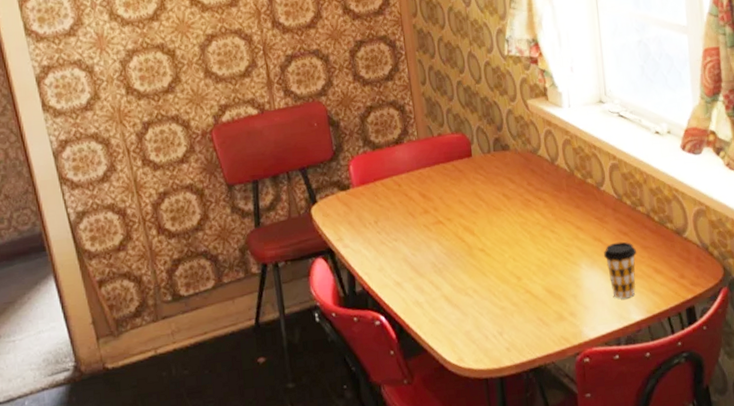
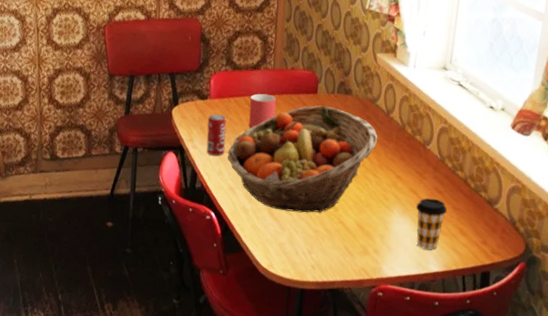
beverage can: none [354,203,382,252] -> present [206,114,226,156]
fruit basket: none [385,168,548,295] -> present [227,105,378,213]
mug: none [399,168,430,211] -> present [248,93,277,129]

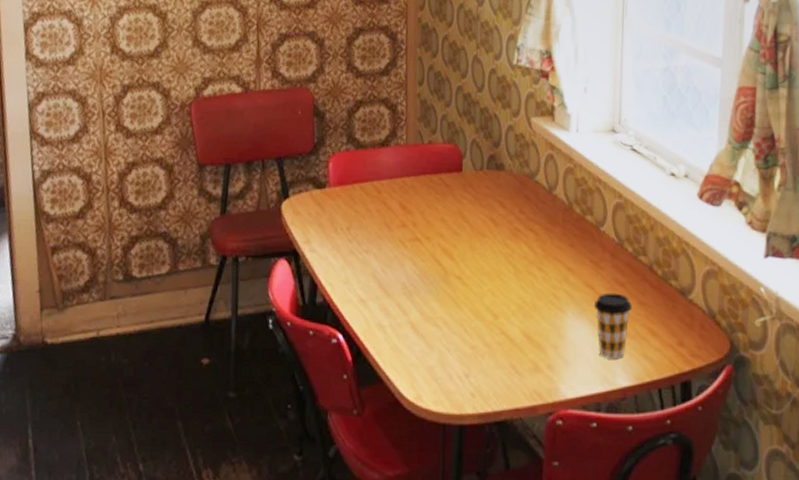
beverage can: present [206,114,226,156] -> none [327,206,352,260]
fruit basket: present [227,105,378,213] -> none [355,186,540,325]
mug: present [248,93,277,129] -> none [379,176,413,222]

